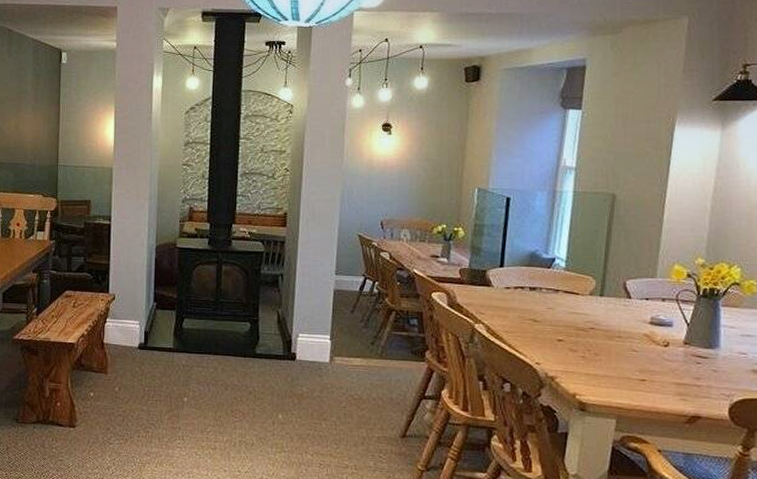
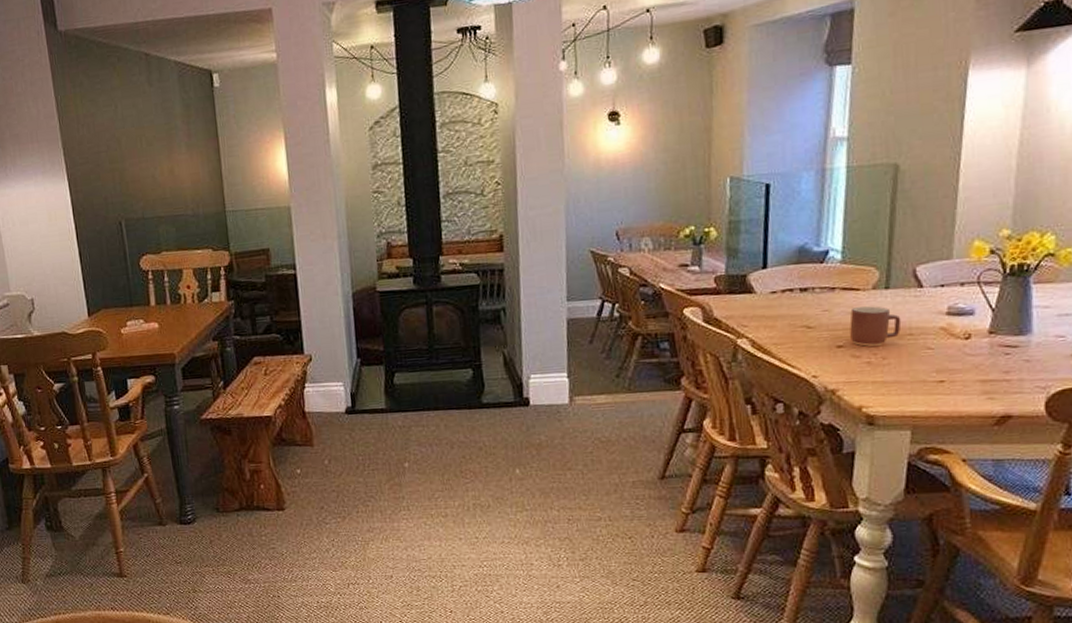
mug: none [568,309,612,344] -> present [849,306,902,347]

